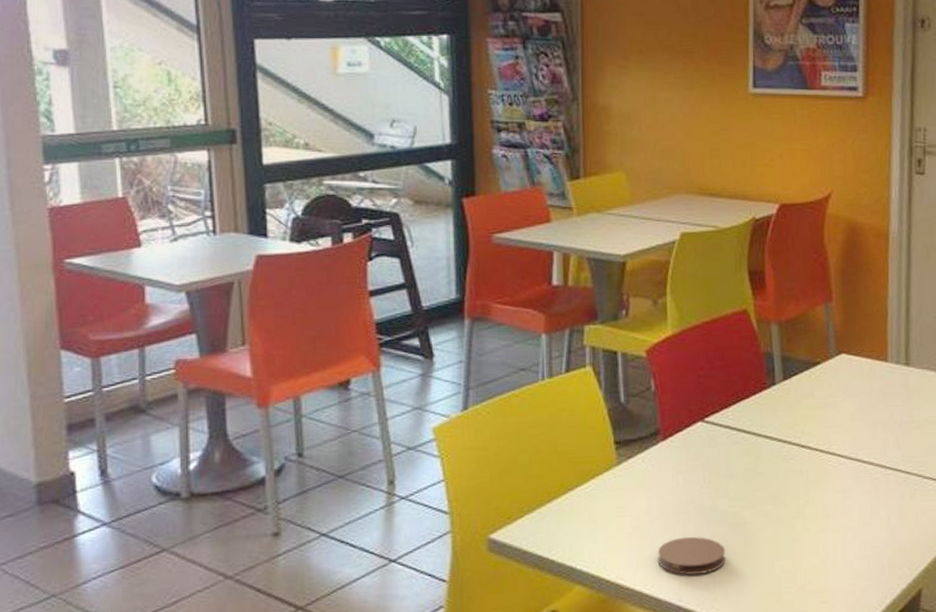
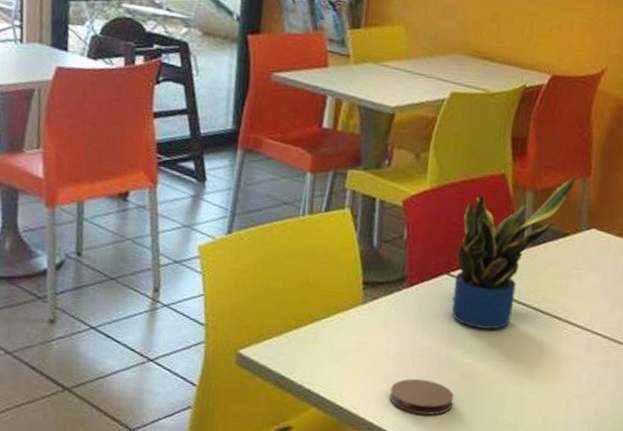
potted plant: none [708,303,819,473] -> present [452,176,577,329]

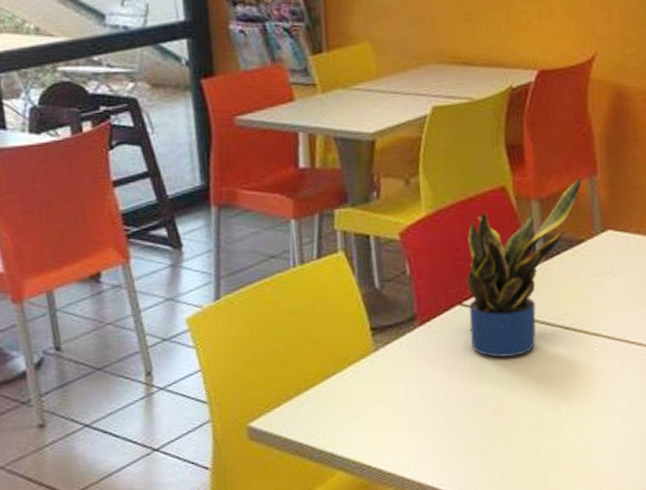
coaster: present [389,378,454,415] -> none [418,422,488,460]

